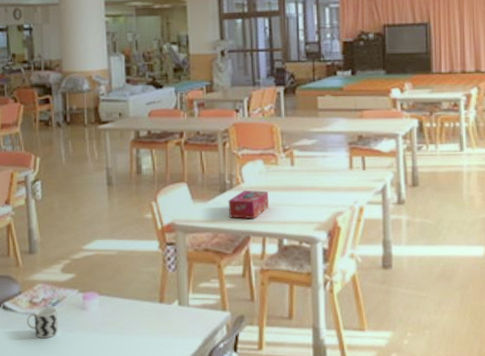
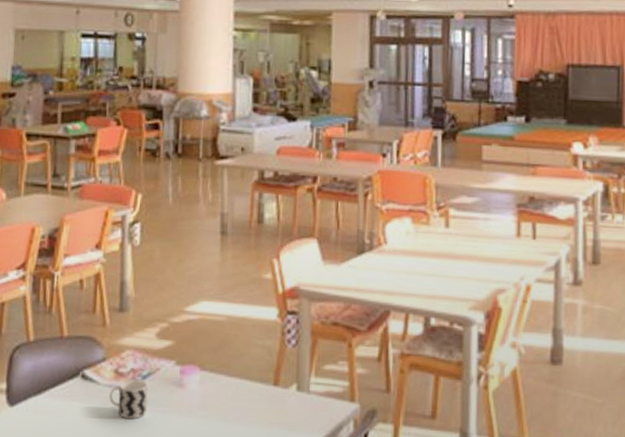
tissue box: present [228,190,269,219] -> none [365,253,416,290]

